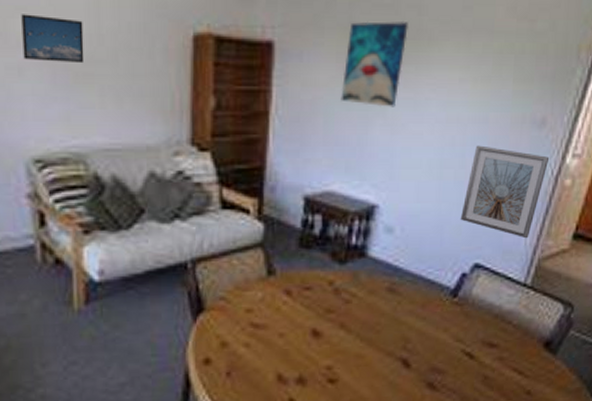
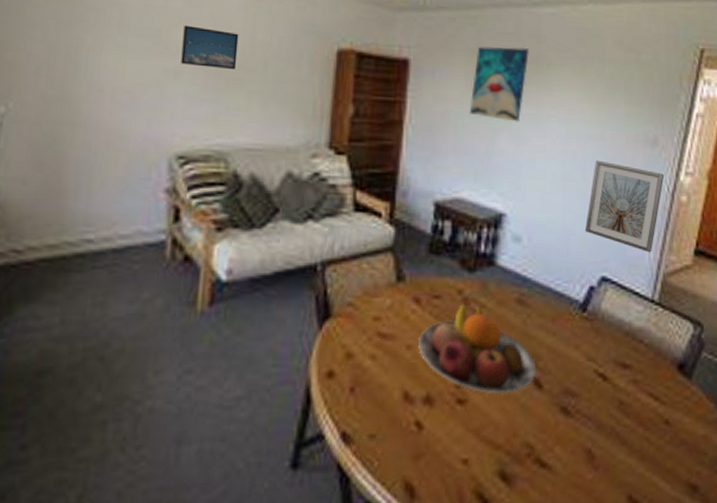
fruit bowl: none [290,293,405,374] -> present [418,303,537,395]

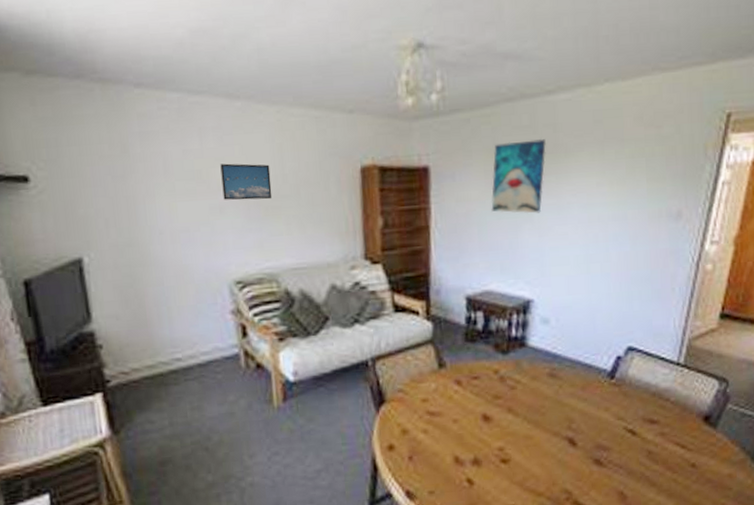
fruit bowl: present [418,303,537,395] -> none [463,381,571,454]
picture frame: present [584,160,665,253] -> none [610,240,689,321]

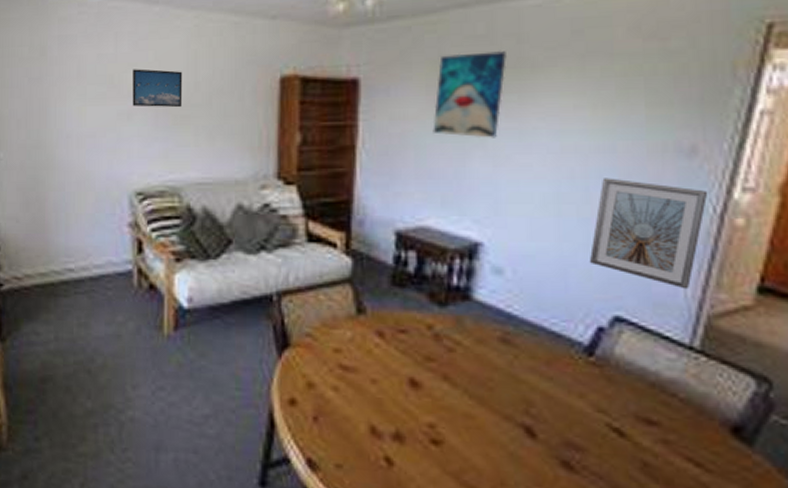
picture frame: none [610,240,689,321] -> present [589,178,708,290]

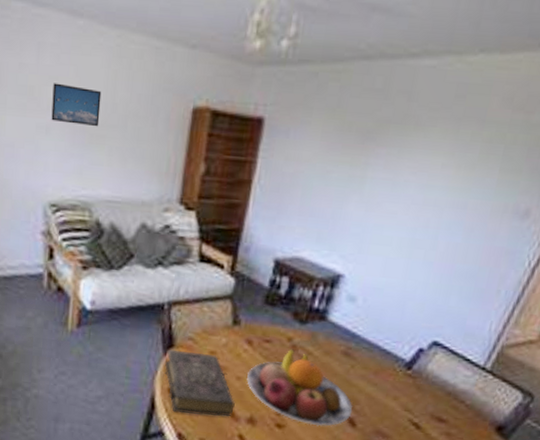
book: none [280,351,374,434] -> present [164,350,235,417]
fruit bowl: none [384,339,528,440] -> present [247,349,353,427]
wall art: present [432,50,507,138] -> none [320,104,397,186]
picture frame: present [589,178,708,290] -> none [424,229,529,325]

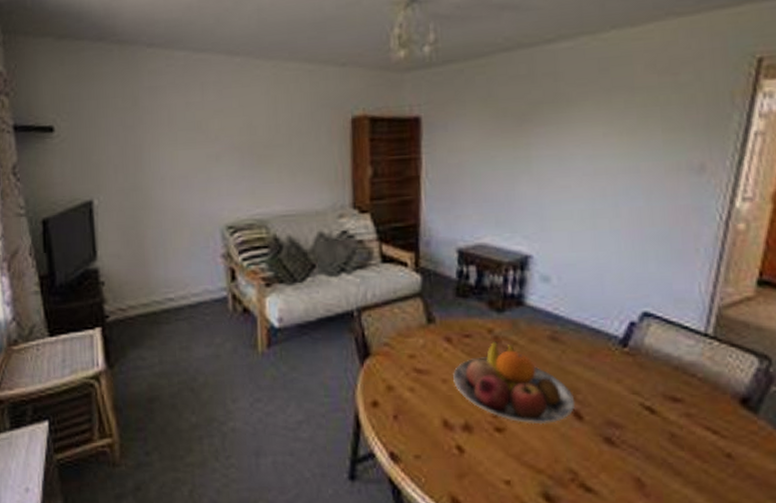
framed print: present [51,83,102,127] -> none [219,114,266,149]
book: present [164,350,235,417] -> none [363,359,446,429]

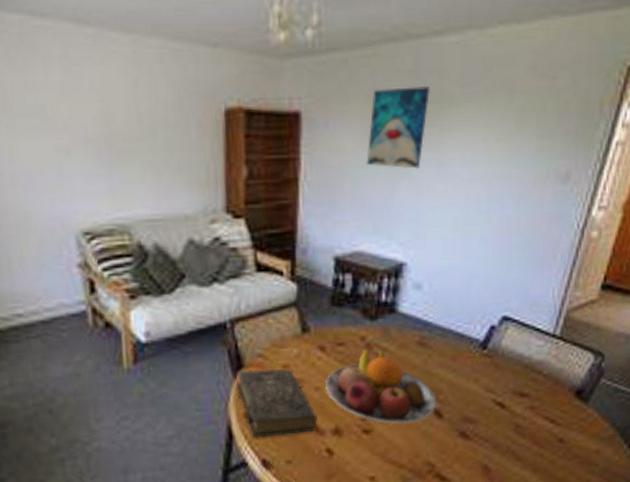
book: none [363,359,446,429] -> present [236,369,317,438]
wall art: none [485,87,546,165] -> present [366,85,430,169]

